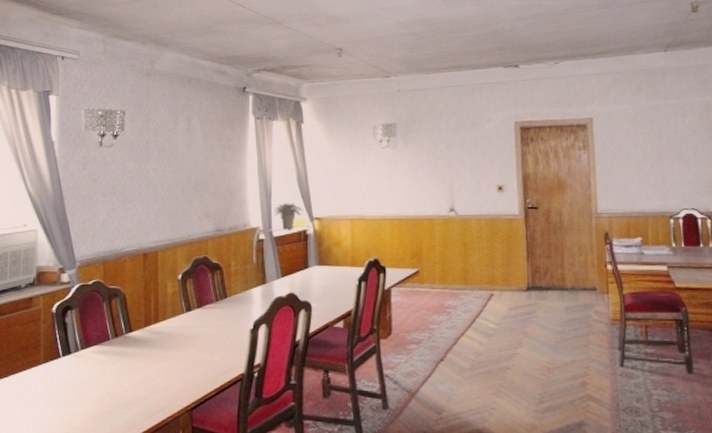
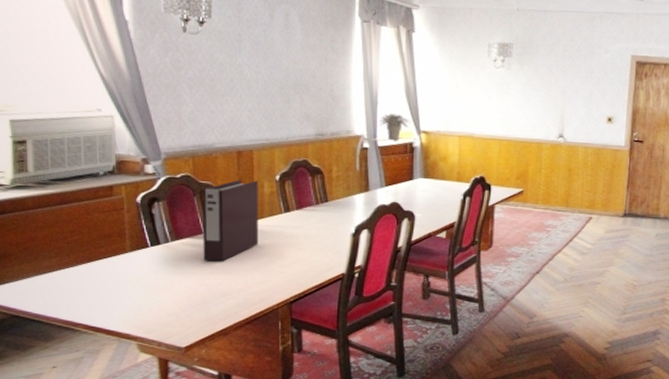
binder: none [109,281,162,369] -> present [202,179,259,262]

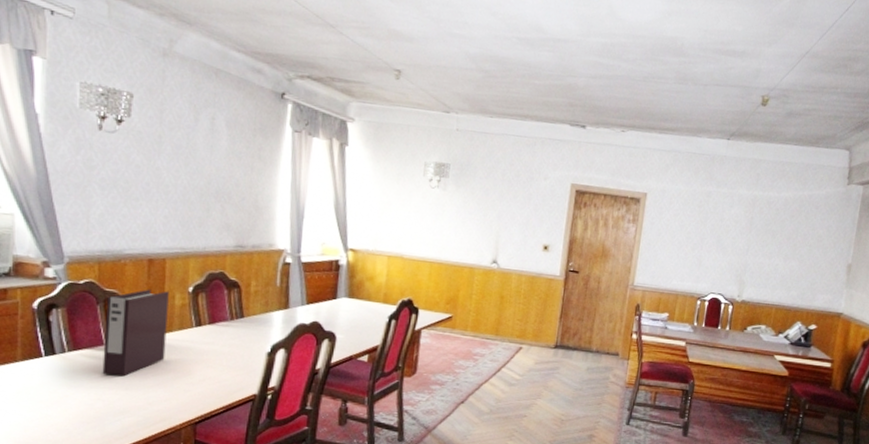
potted plant: present [380,113,410,141] -> none [305,228,338,258]

